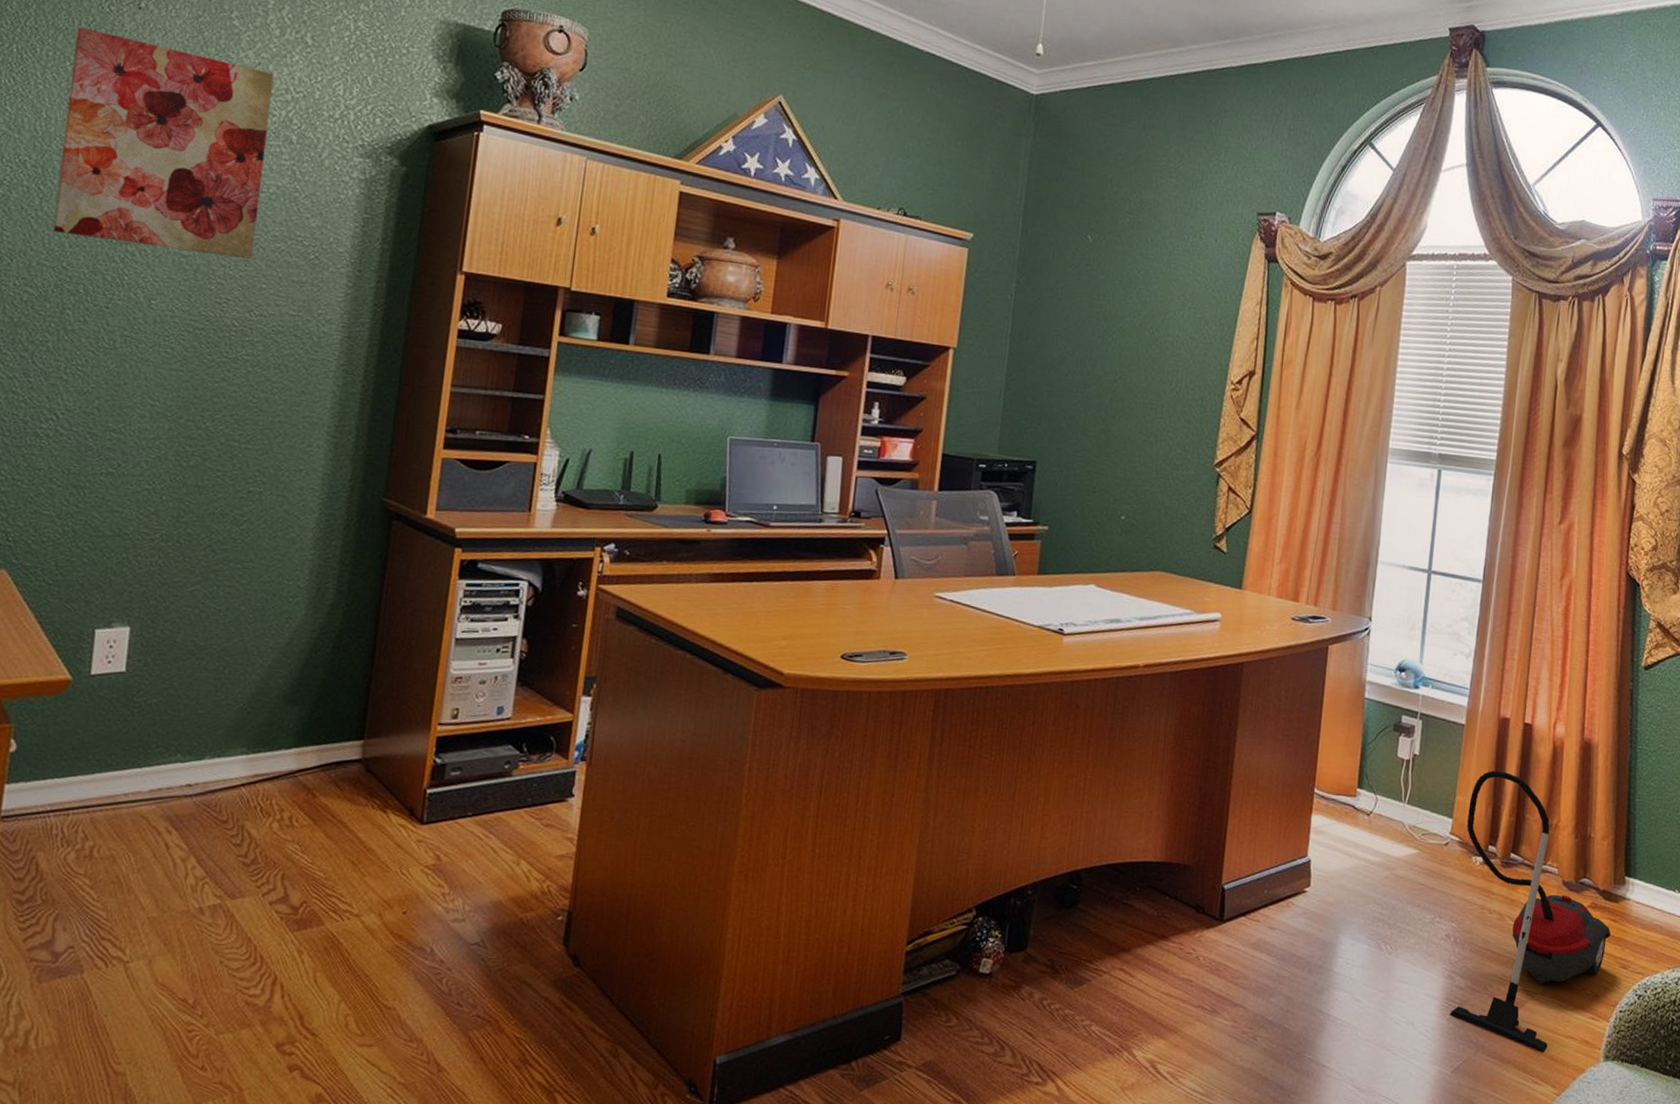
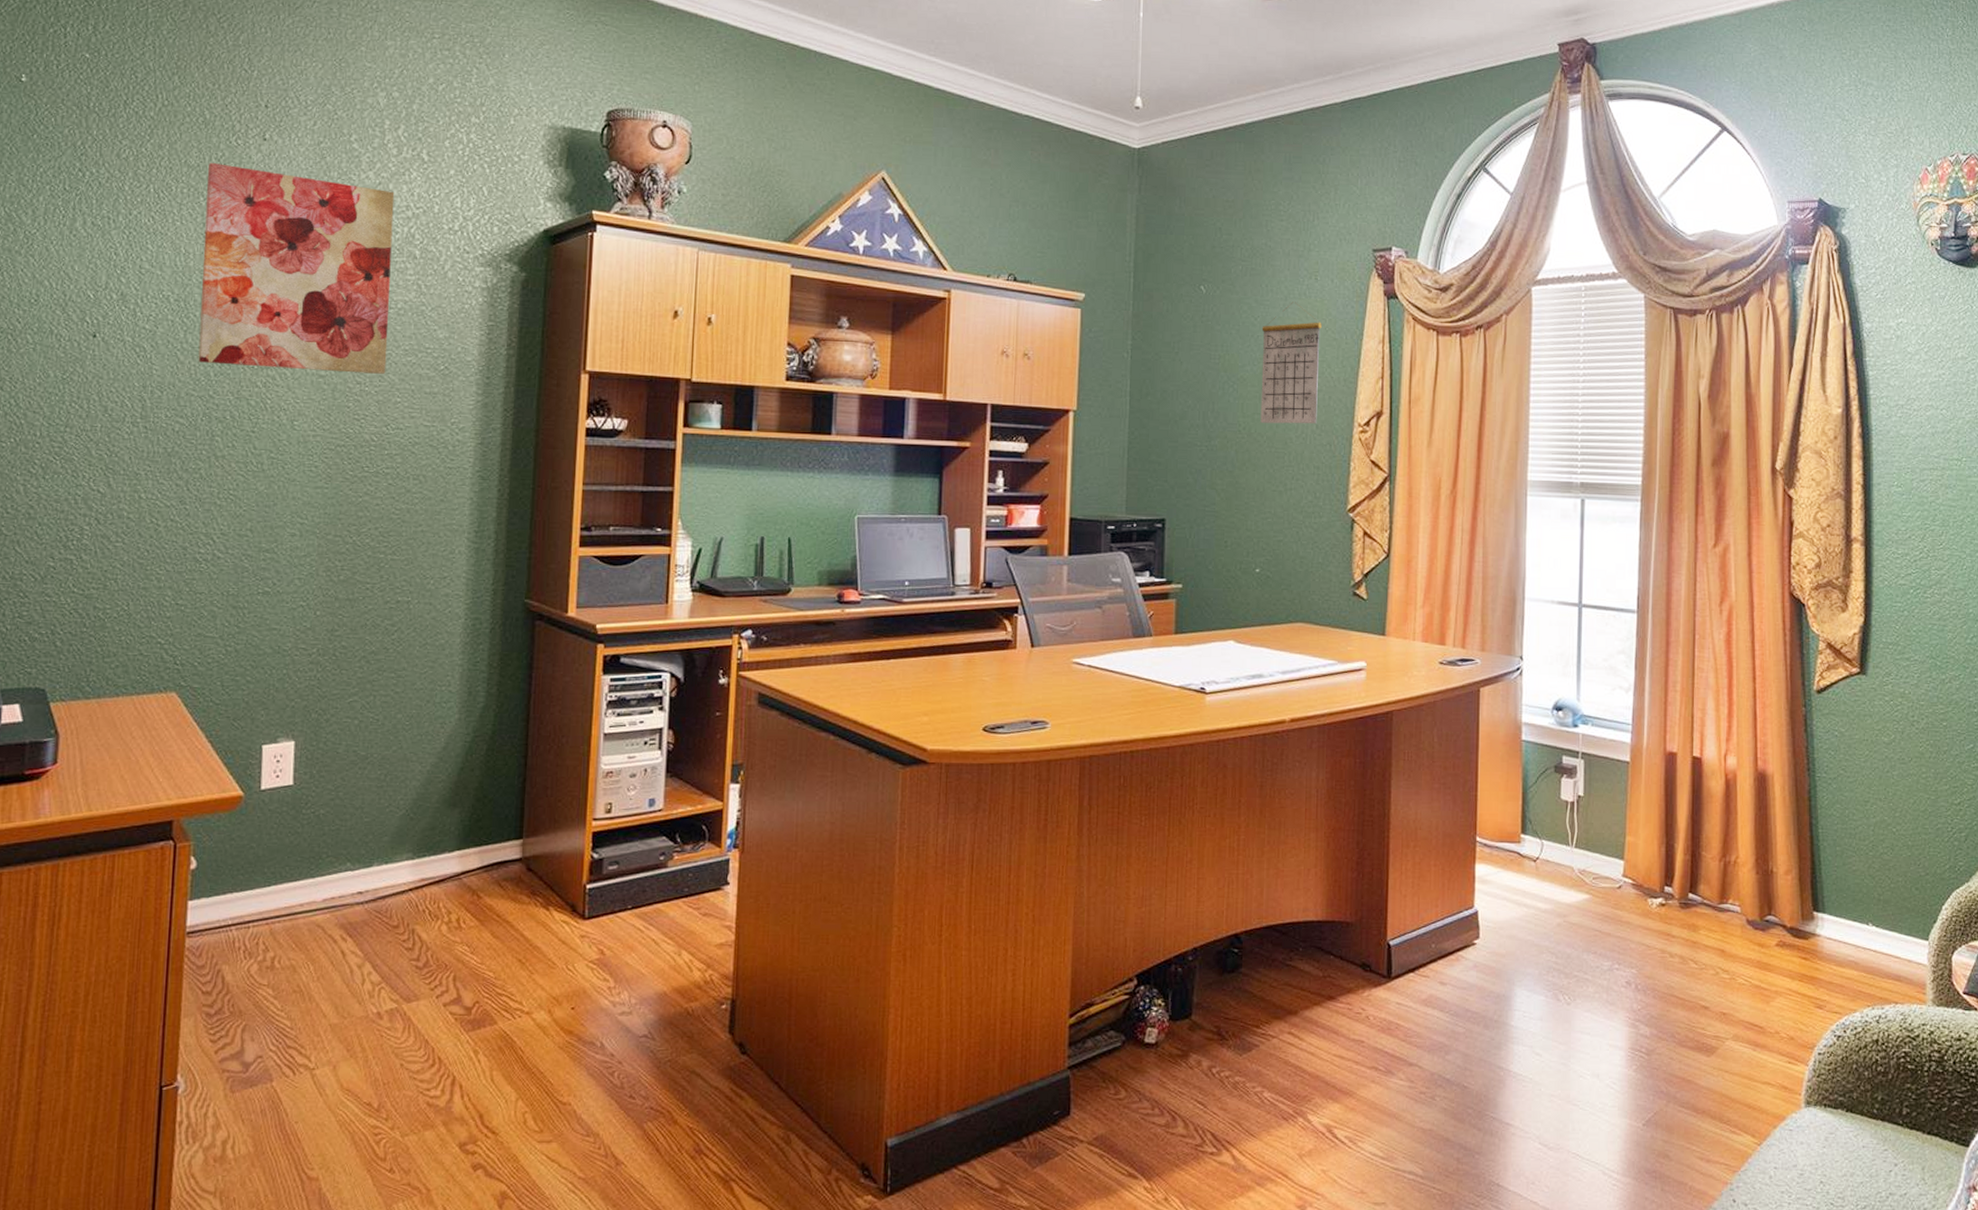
calendar: none [1136,257,1203,378] -> present [1260,301,1322,424]
vacuum cleaner: present [1449,770,1611,1053] -> none [1636,808,1802,1101]

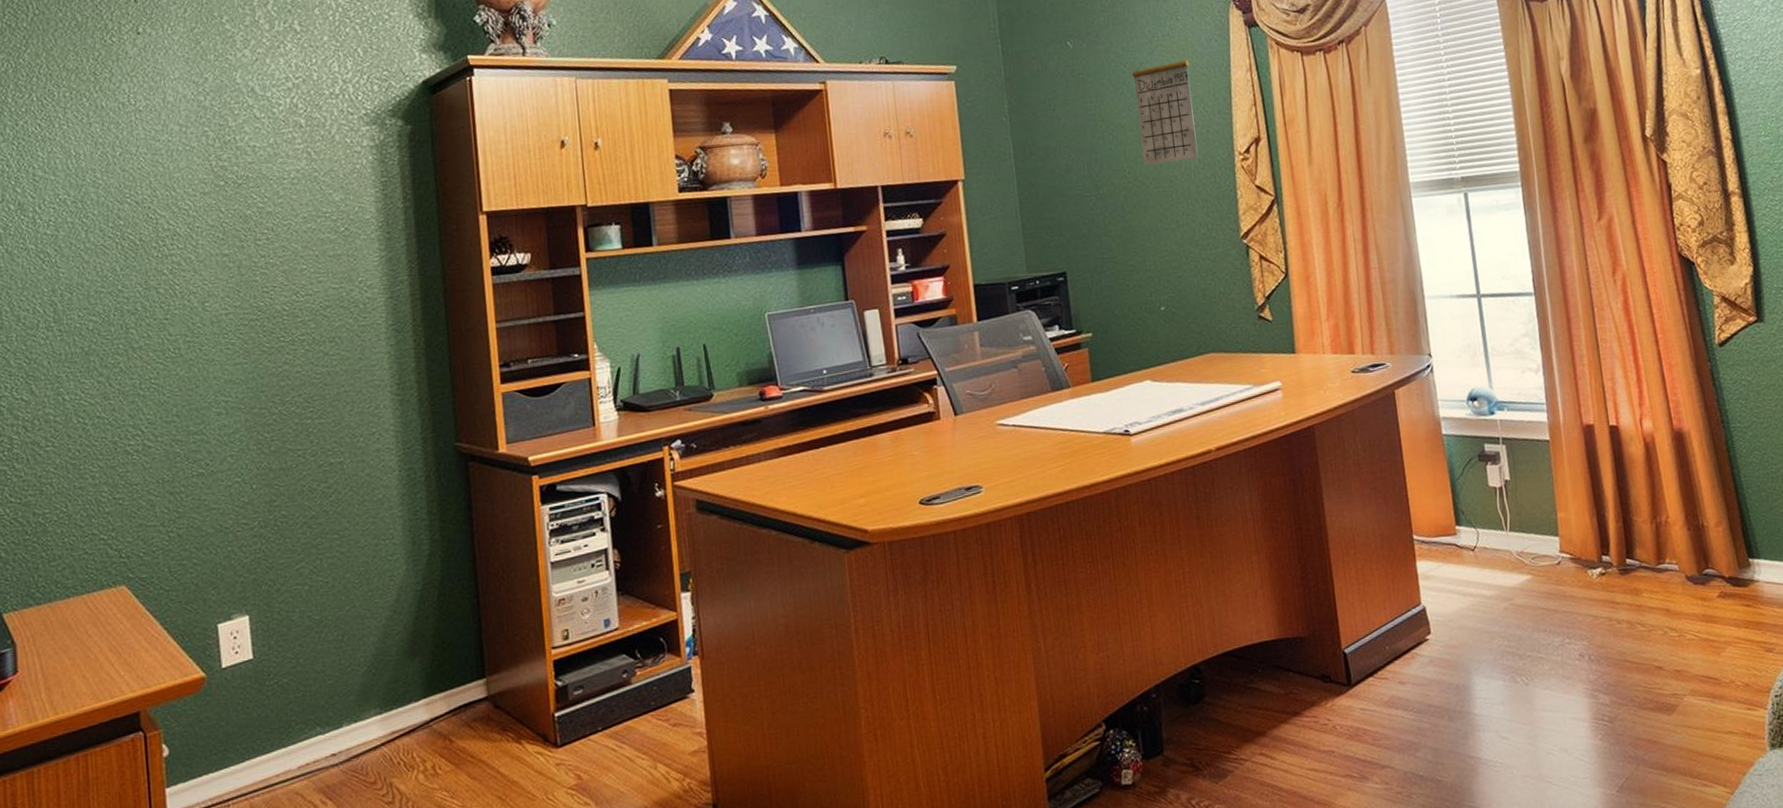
wall art: present [198,162,395,374] -> none [87,63,288,259]

